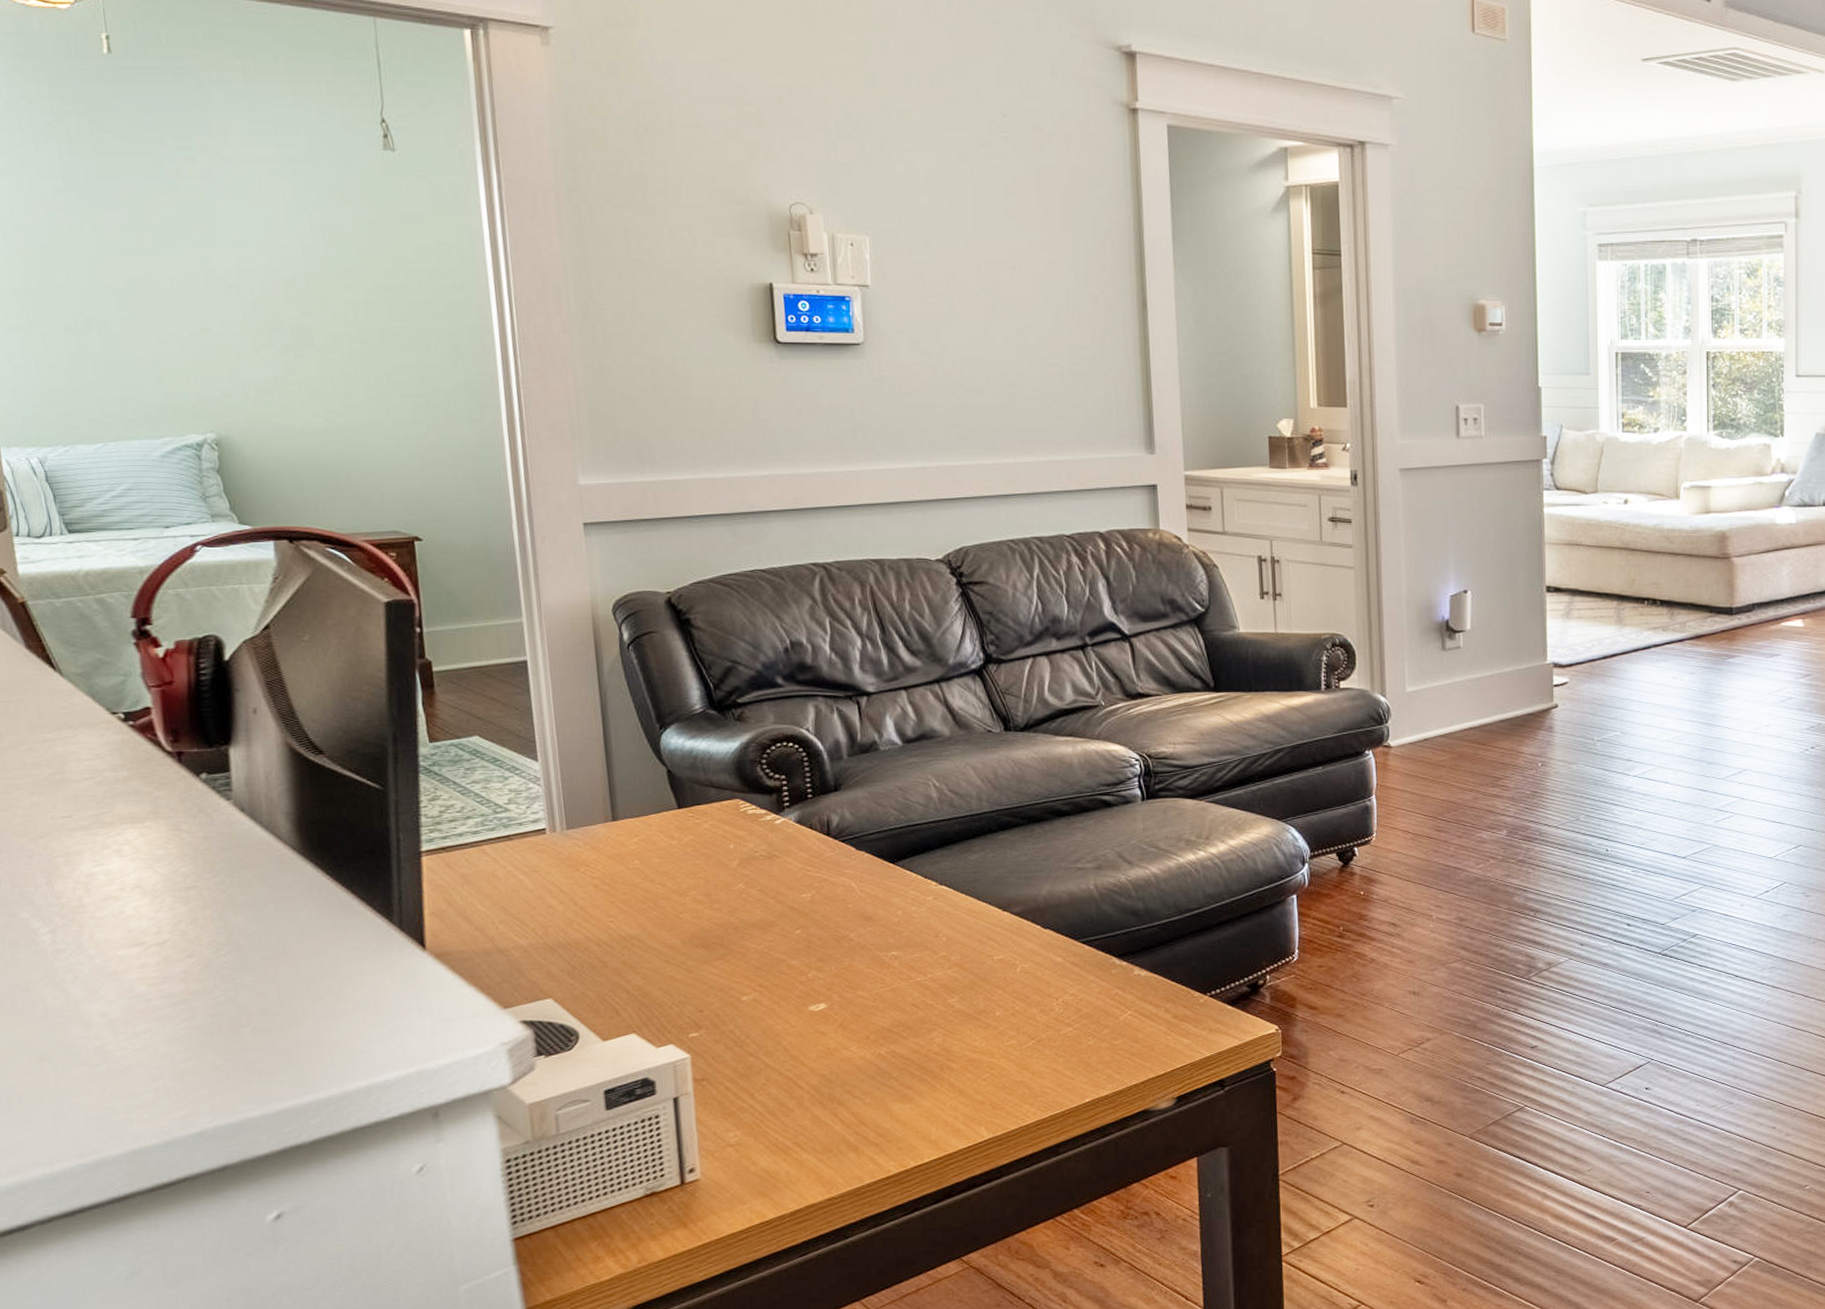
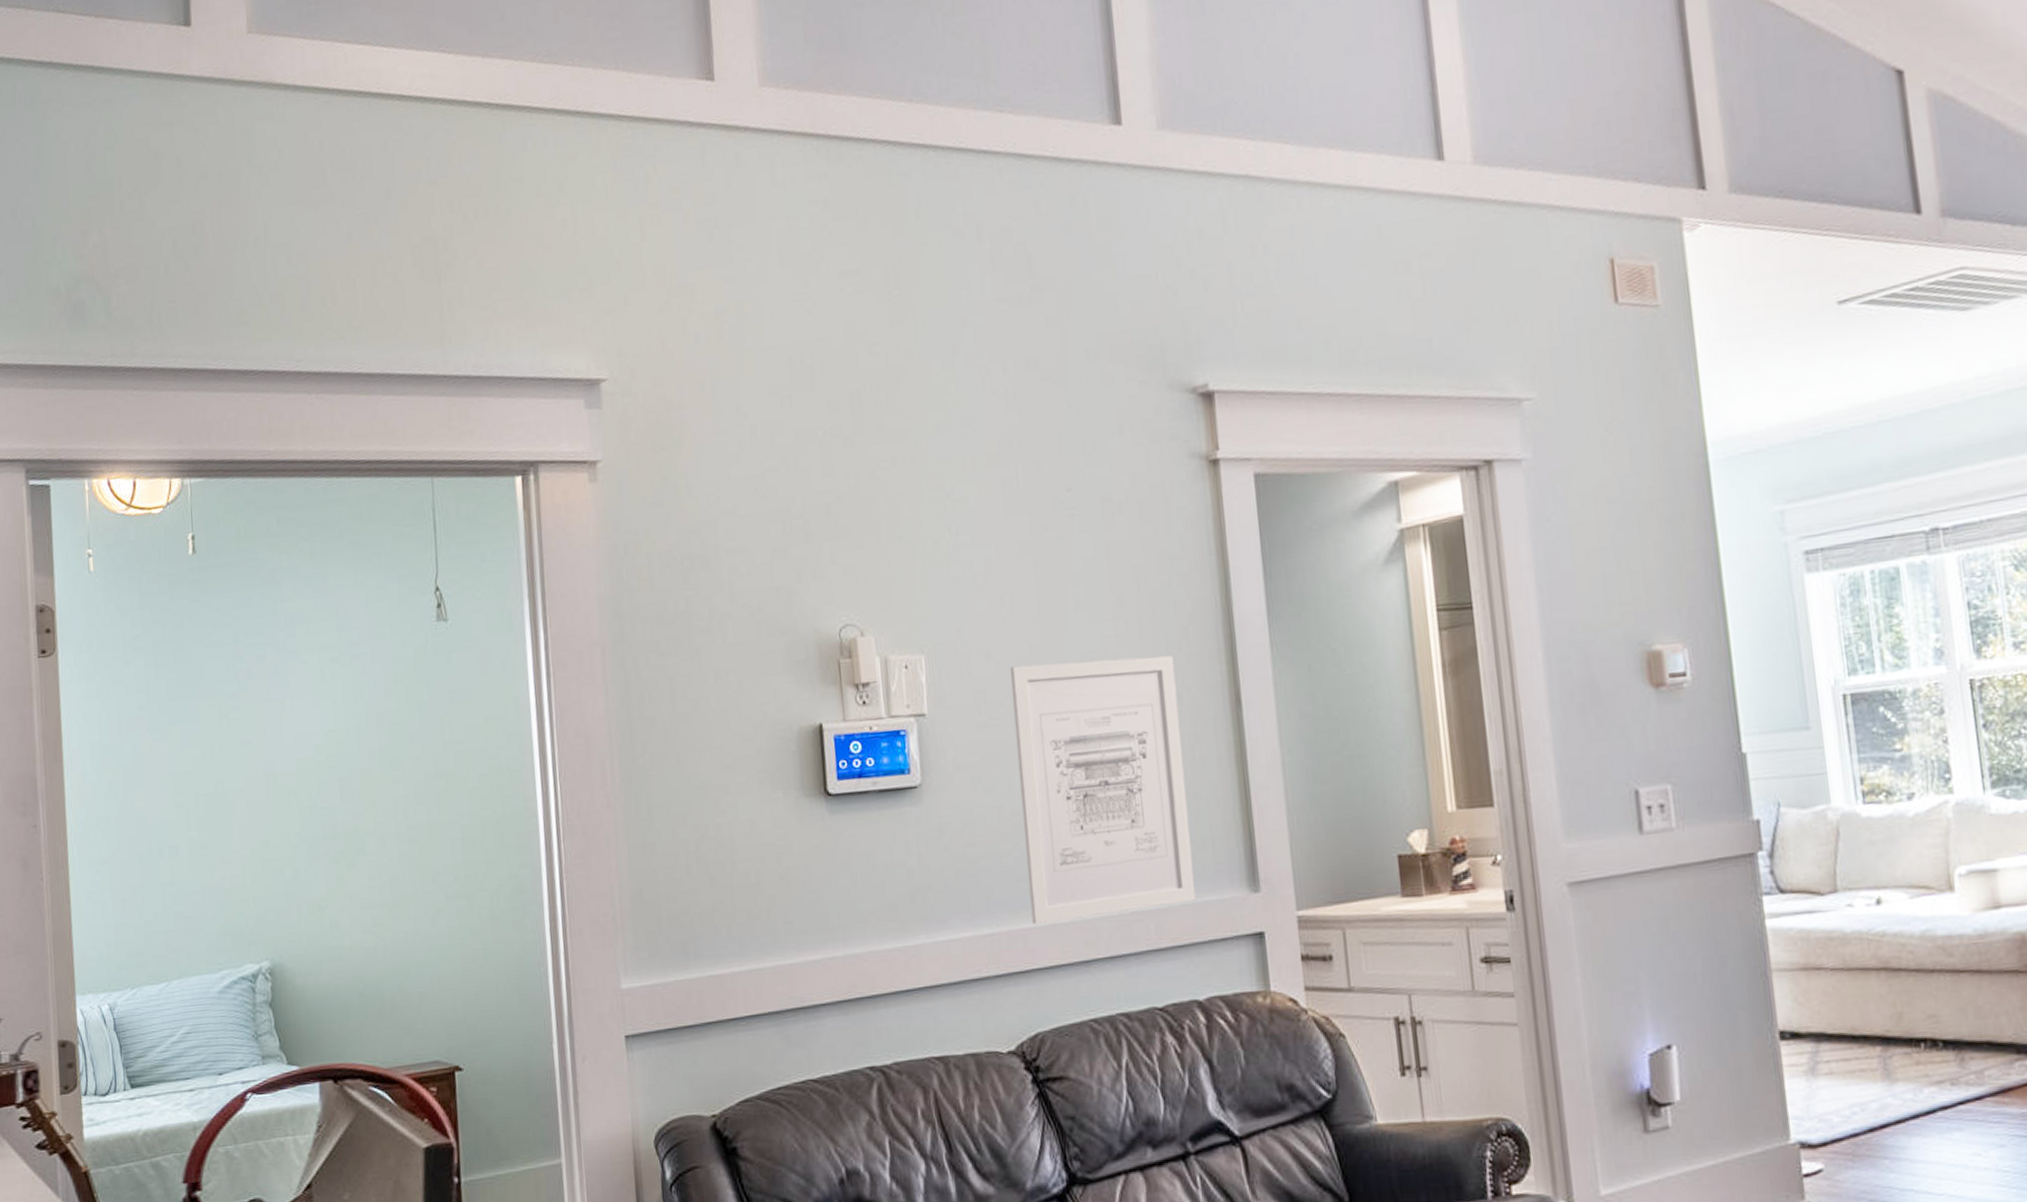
wall art: none [947,255,1102,463] -> present [1010,655,1196,924]

